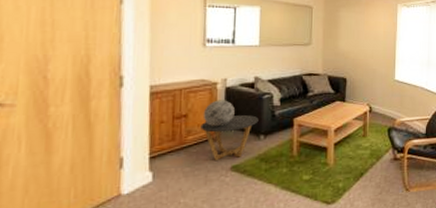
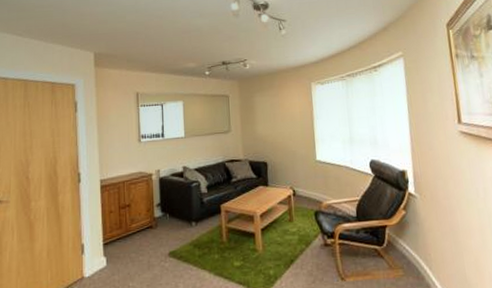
side table: present [200,114,259,160] -> none [141,202,189,246]
decorative globe: present [203,100,235,127] -> none [142,189,168,215]

